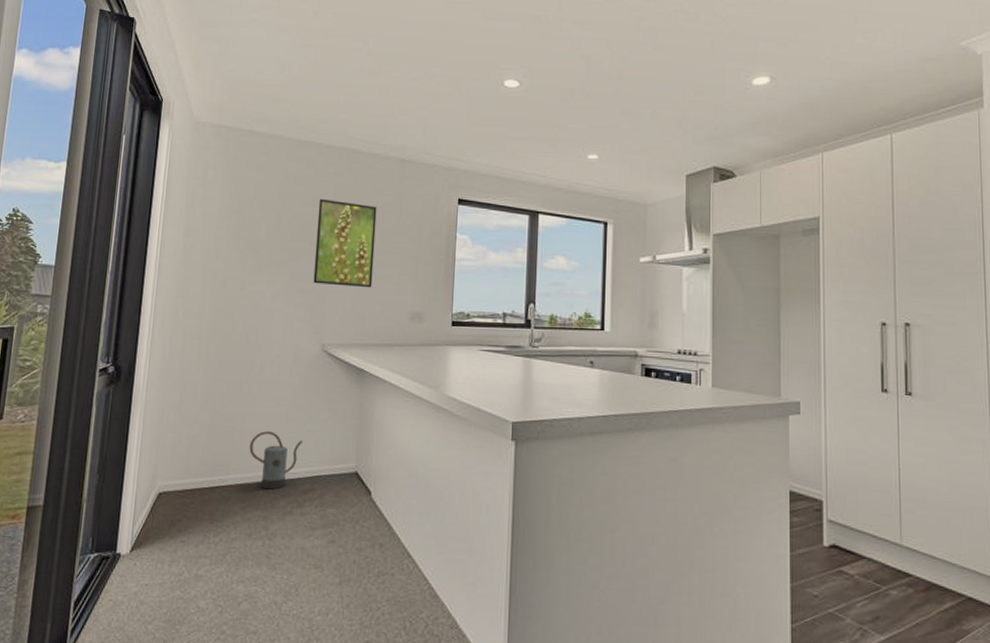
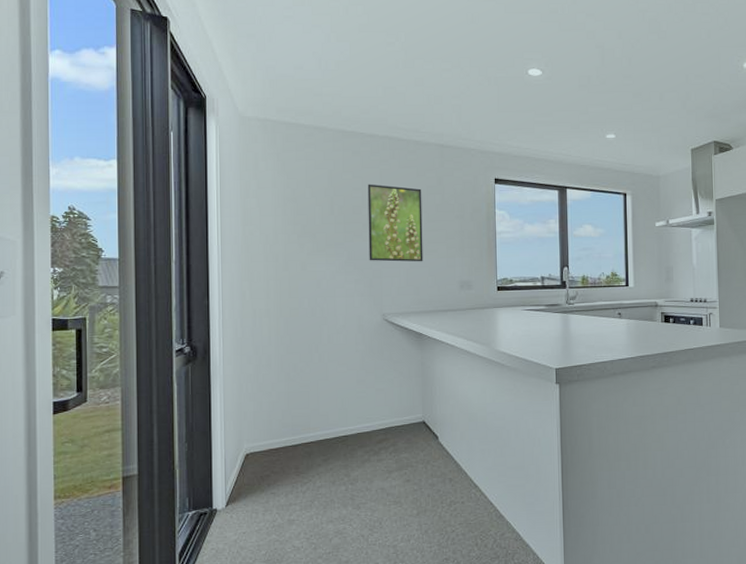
watering can: present [249,431,302,490] -> none [325,393,373,443]

